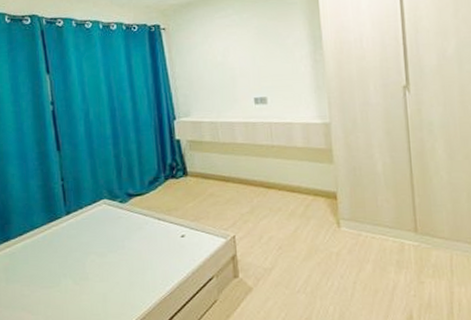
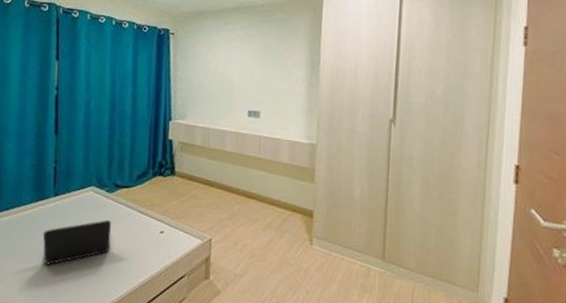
laptop: none [60,231,132,286] -> present [43,219,112,265]

